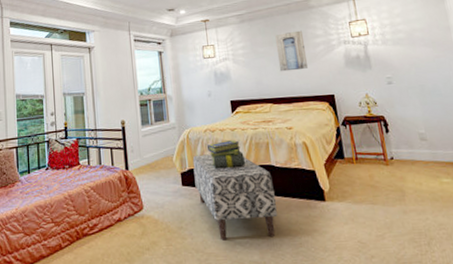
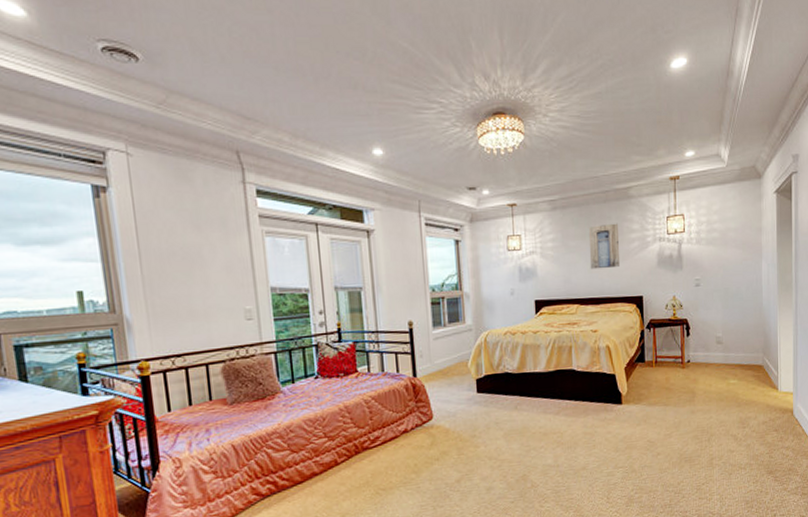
bench: present [192,154,277,241] -> none [489,358,574,447]
stack of books: present [207,139,245,170] -> none [507,343,546,375]

